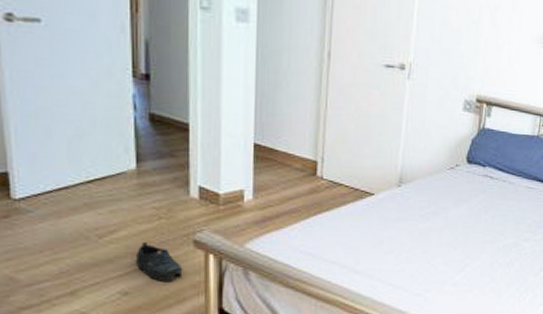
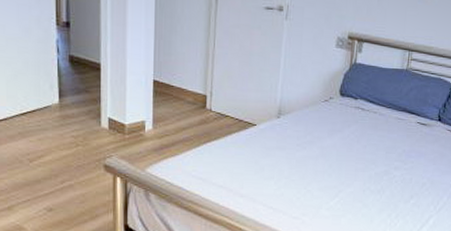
shoe: present [136,241,183,283] -> none [59,165,96,201]

